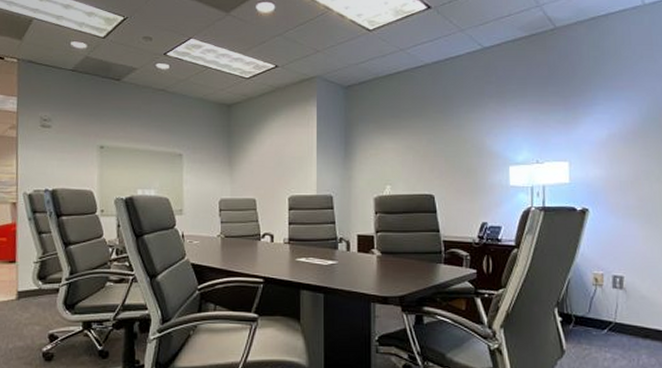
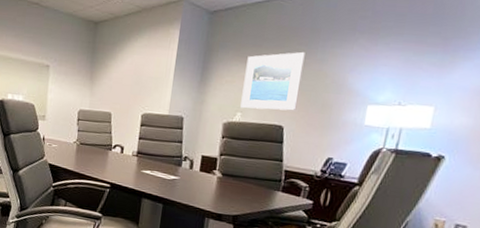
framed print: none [388,119,444,181] -> present [240,51,305,111]

